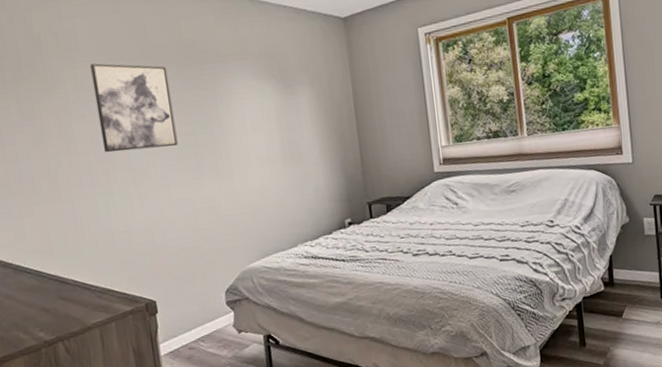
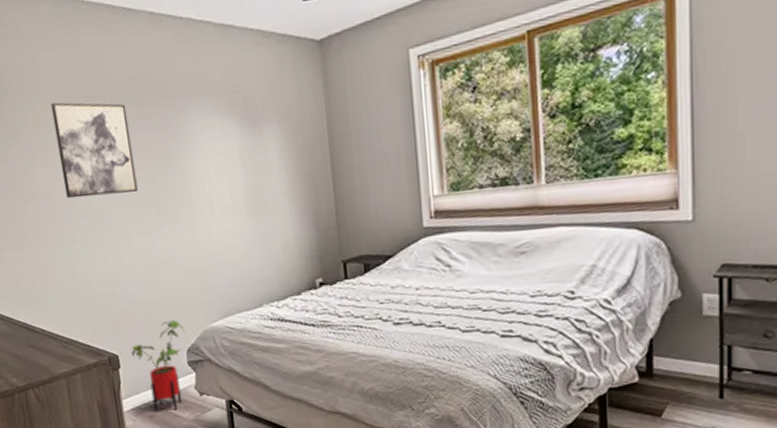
house plant: none [169,263,224,354] -> present [131,319,186,413]

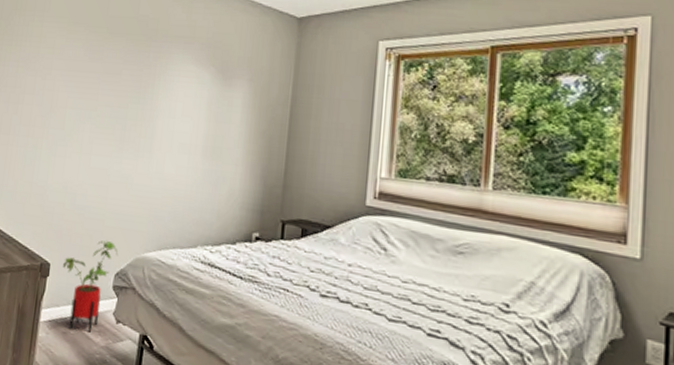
wall art: present [51,102,138,199] -> none [45,25,118,114]

